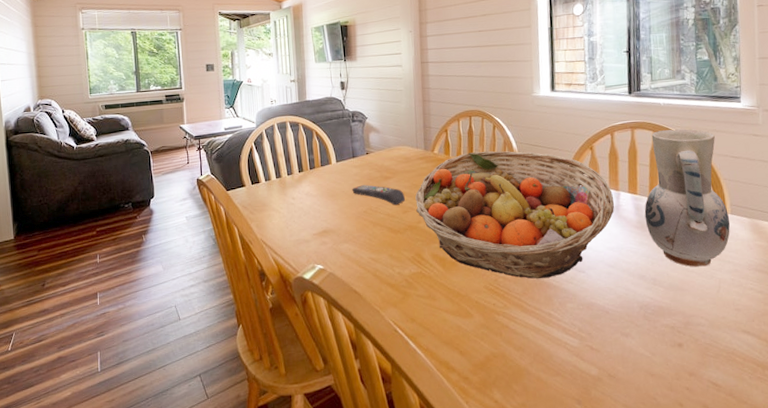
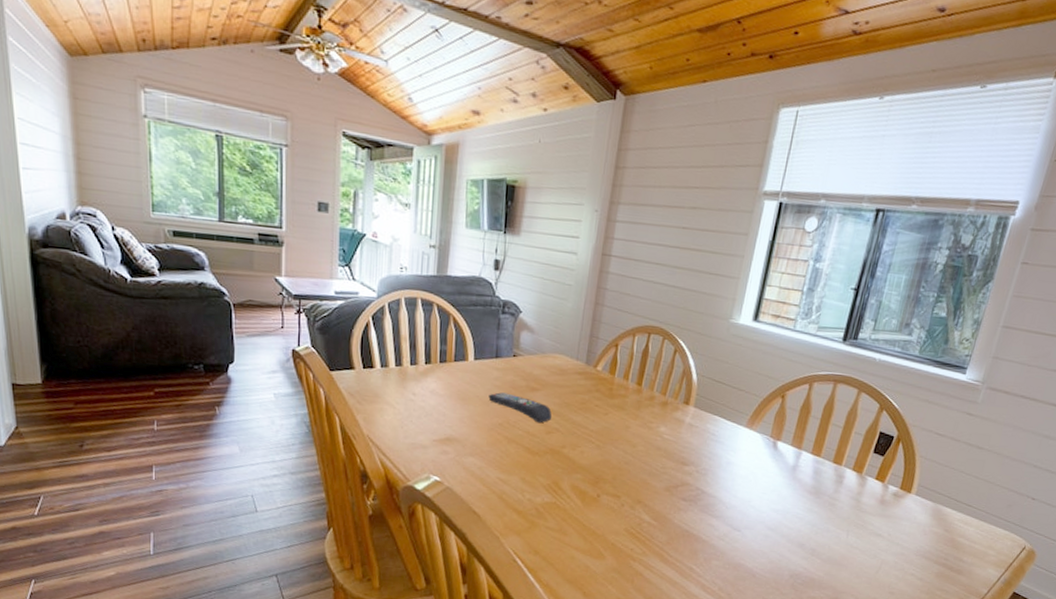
fruit basket: present [415,151,615,279] -> none [562,376,794,531]
vase: present [644,129,730,267] -> none [821,389,925,545]

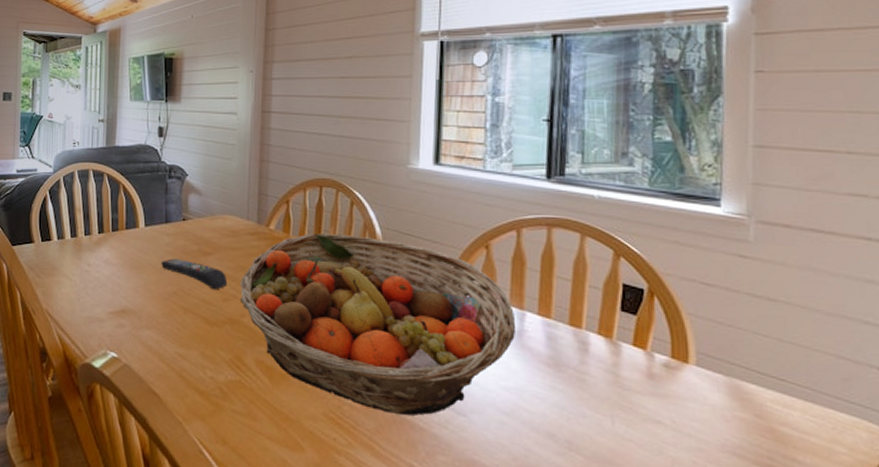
fruit basket: none [562,376,794,531] -> present [241,233,516,416]

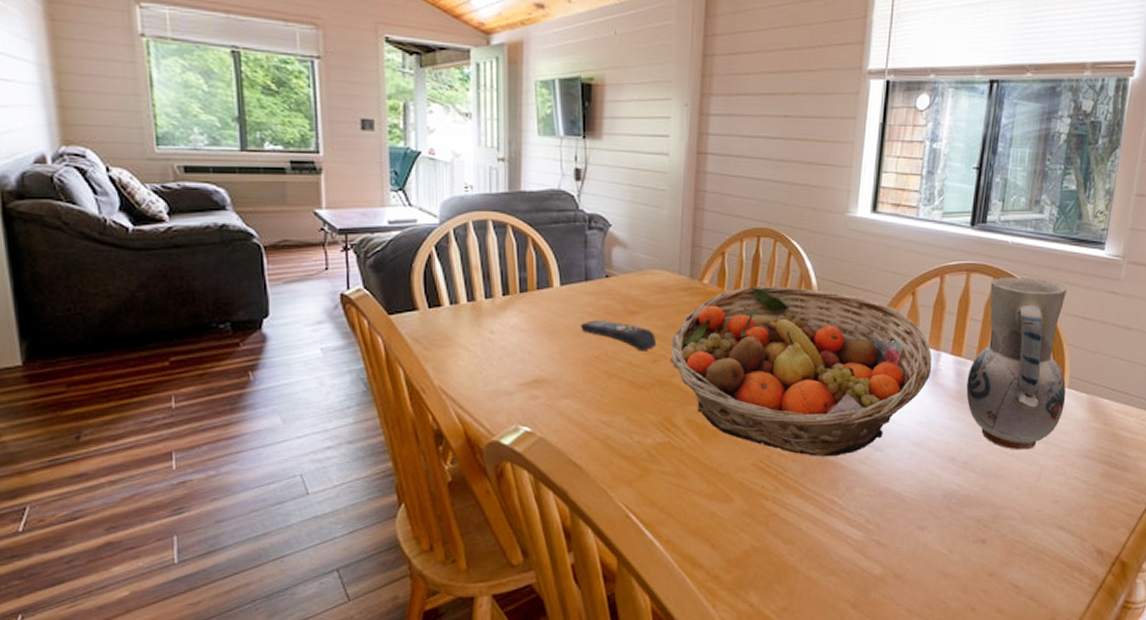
vase: none [560,232,695,436] -> present [966,276,1067,450]

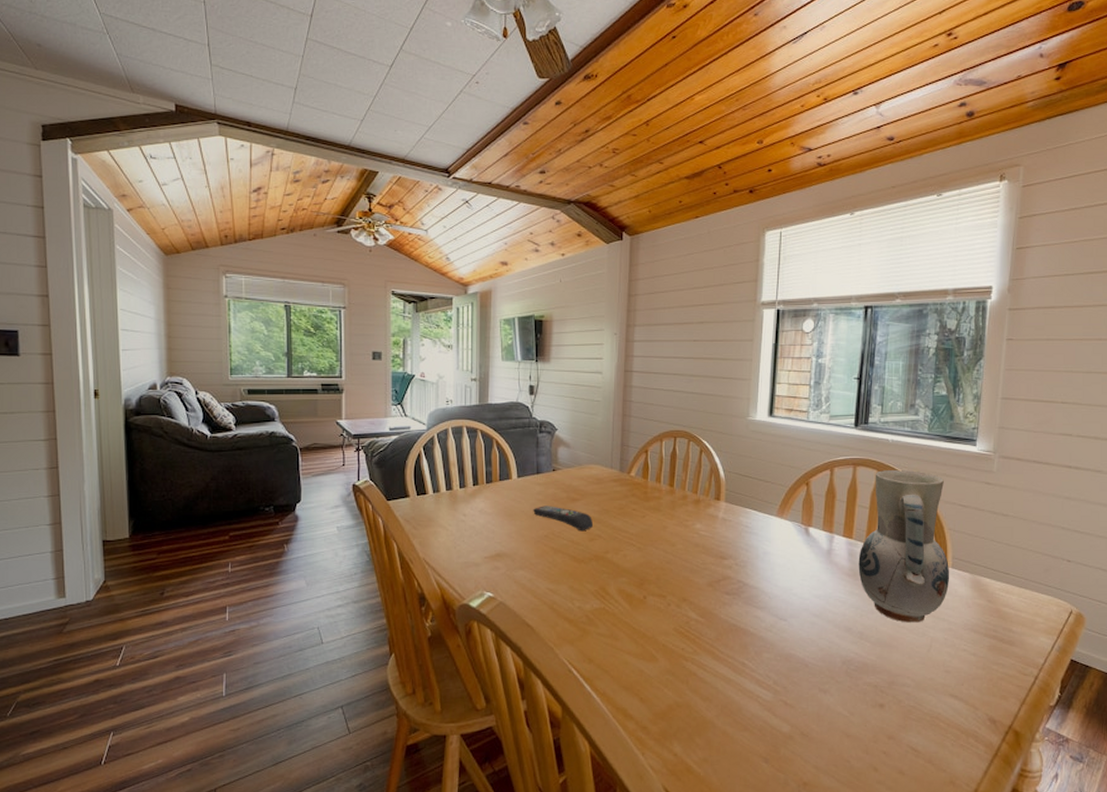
fruit basket: present [671,285,932,457] -> none [605,477,827,625]

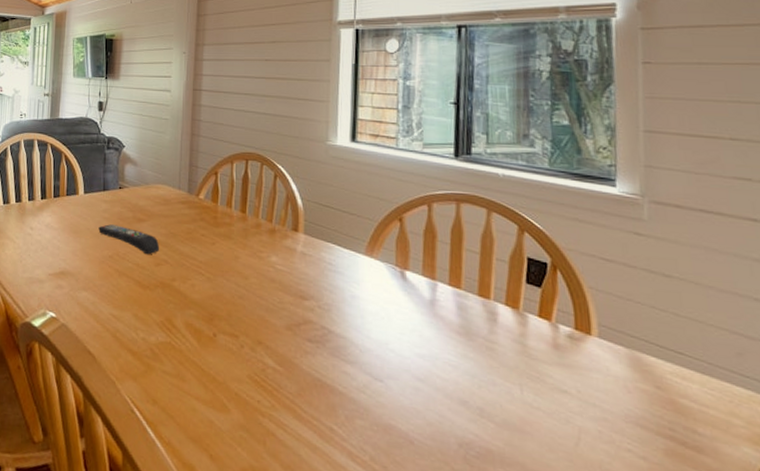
vase: present [858,469,950,623] -> none [470,208,598,405]

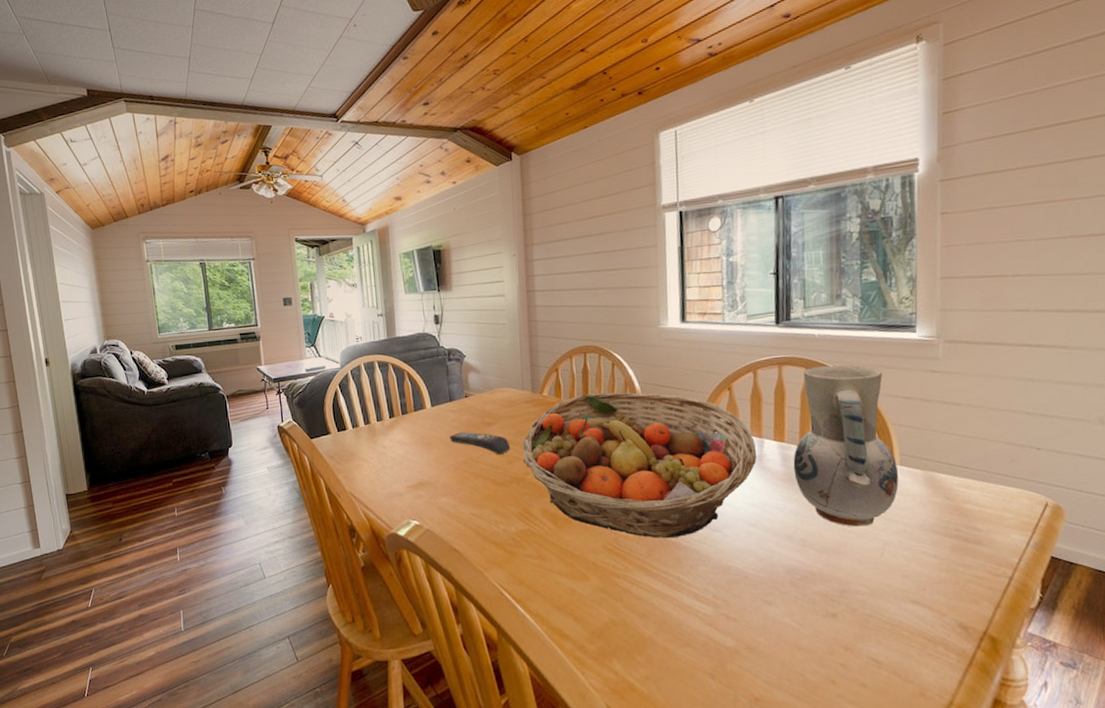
fruit basket: none [172,203,429,380] -> present [522,392,757,539]
vase: none [470,208,598,405] -> present [793,365,899,527]

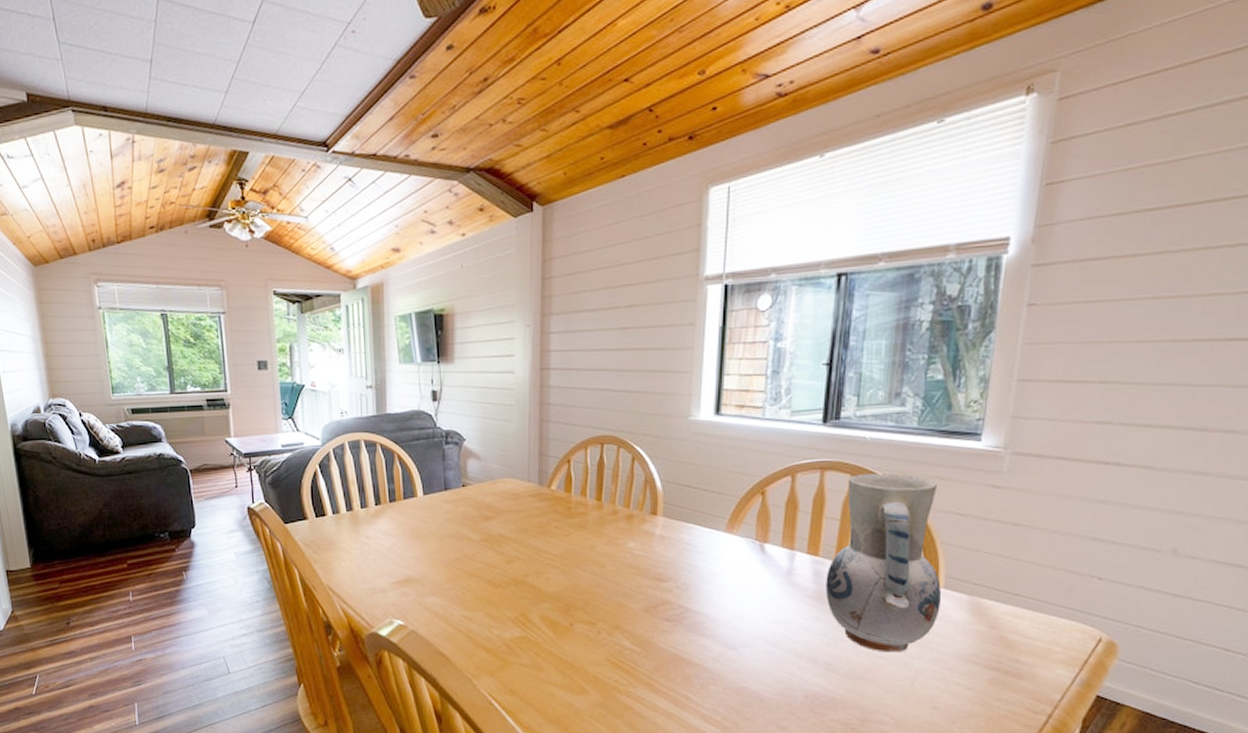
remote control: present [449,431,510,455] -> none [442,525,510,553]
fruit basket: present [522,392,757,539] -> none [523,490,787,654]

